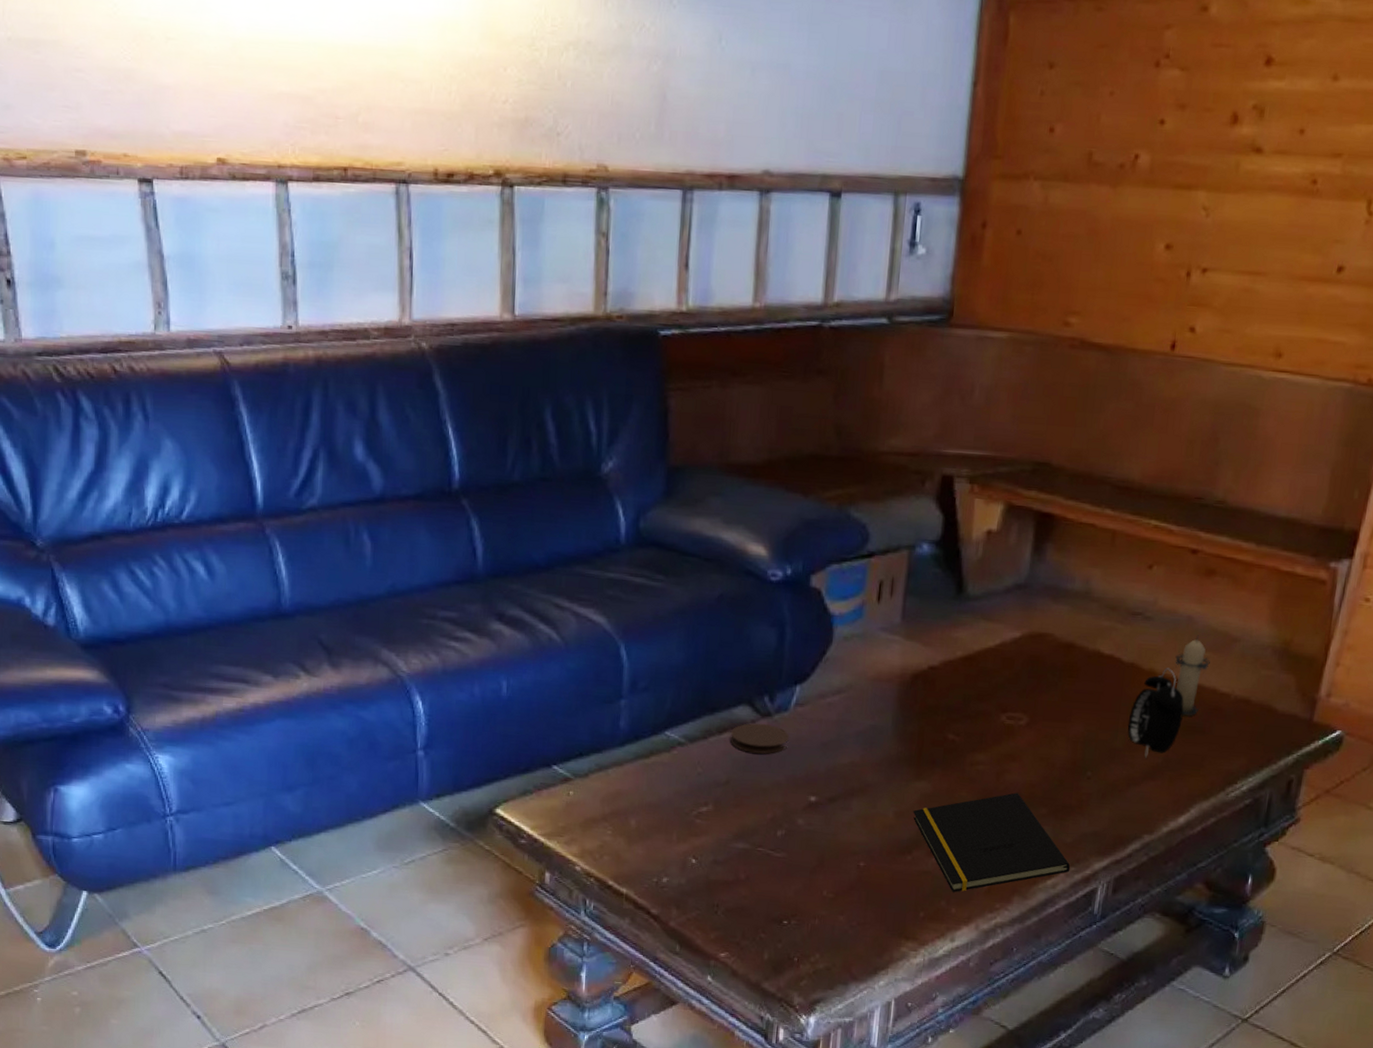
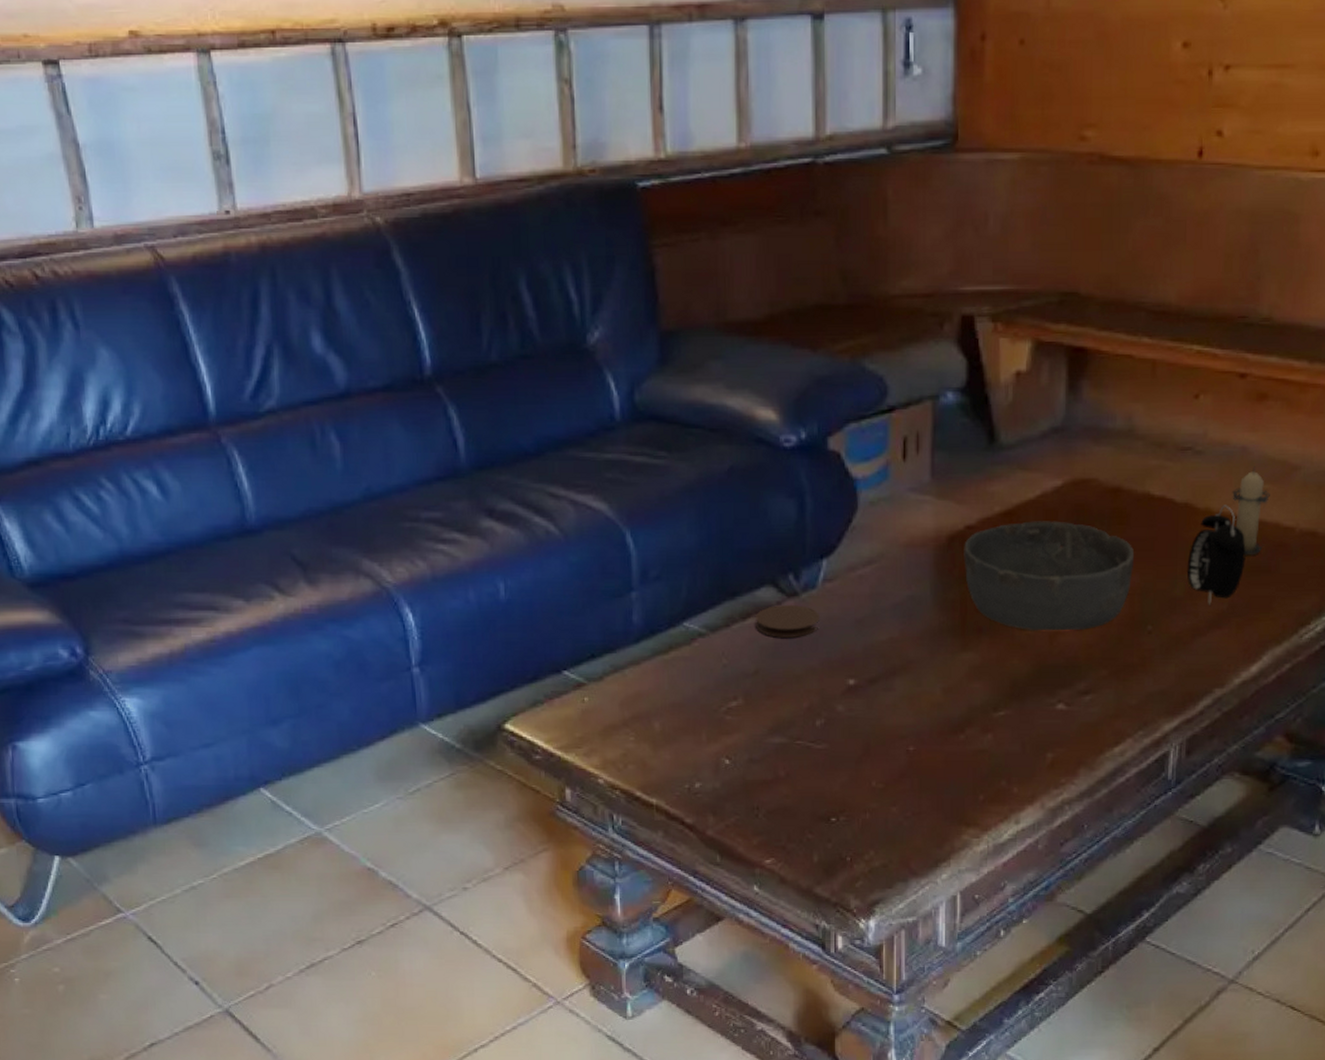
notepad: present [913,793,1071,892] -> none [962,655,1138,770]
bowl: none [924,667,1081,770] -> present [964,521,1135,631]

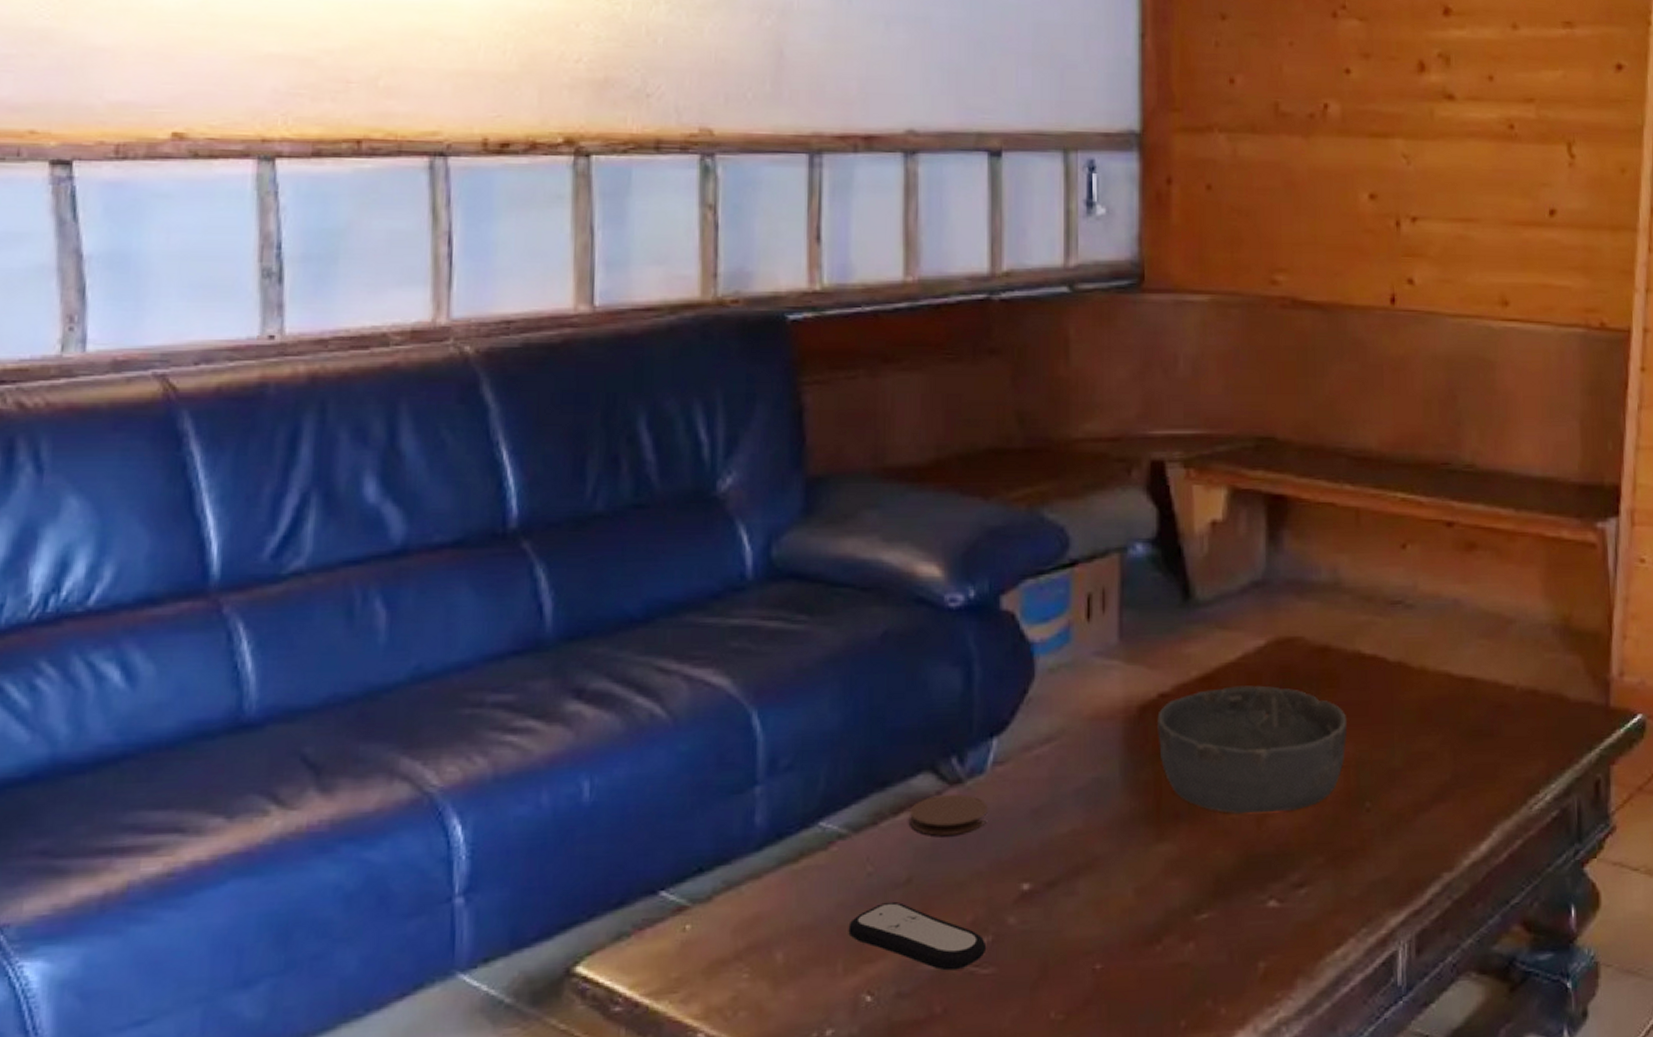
remote control: none [709,689,820,744] -> present [848,902,987,971]
alarm clock: present [1186,505,1246,605] -> none [1404,662,1466,776]
candle: present [1232,466,1270,556] -> none [1447,620,1487,718]

